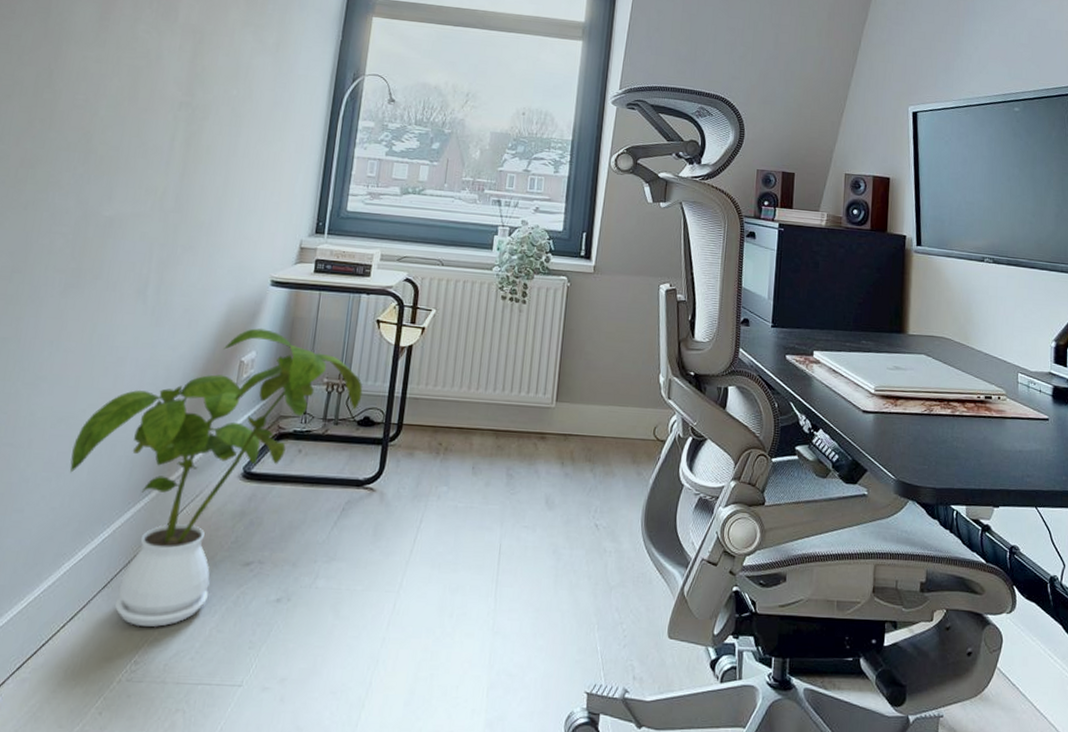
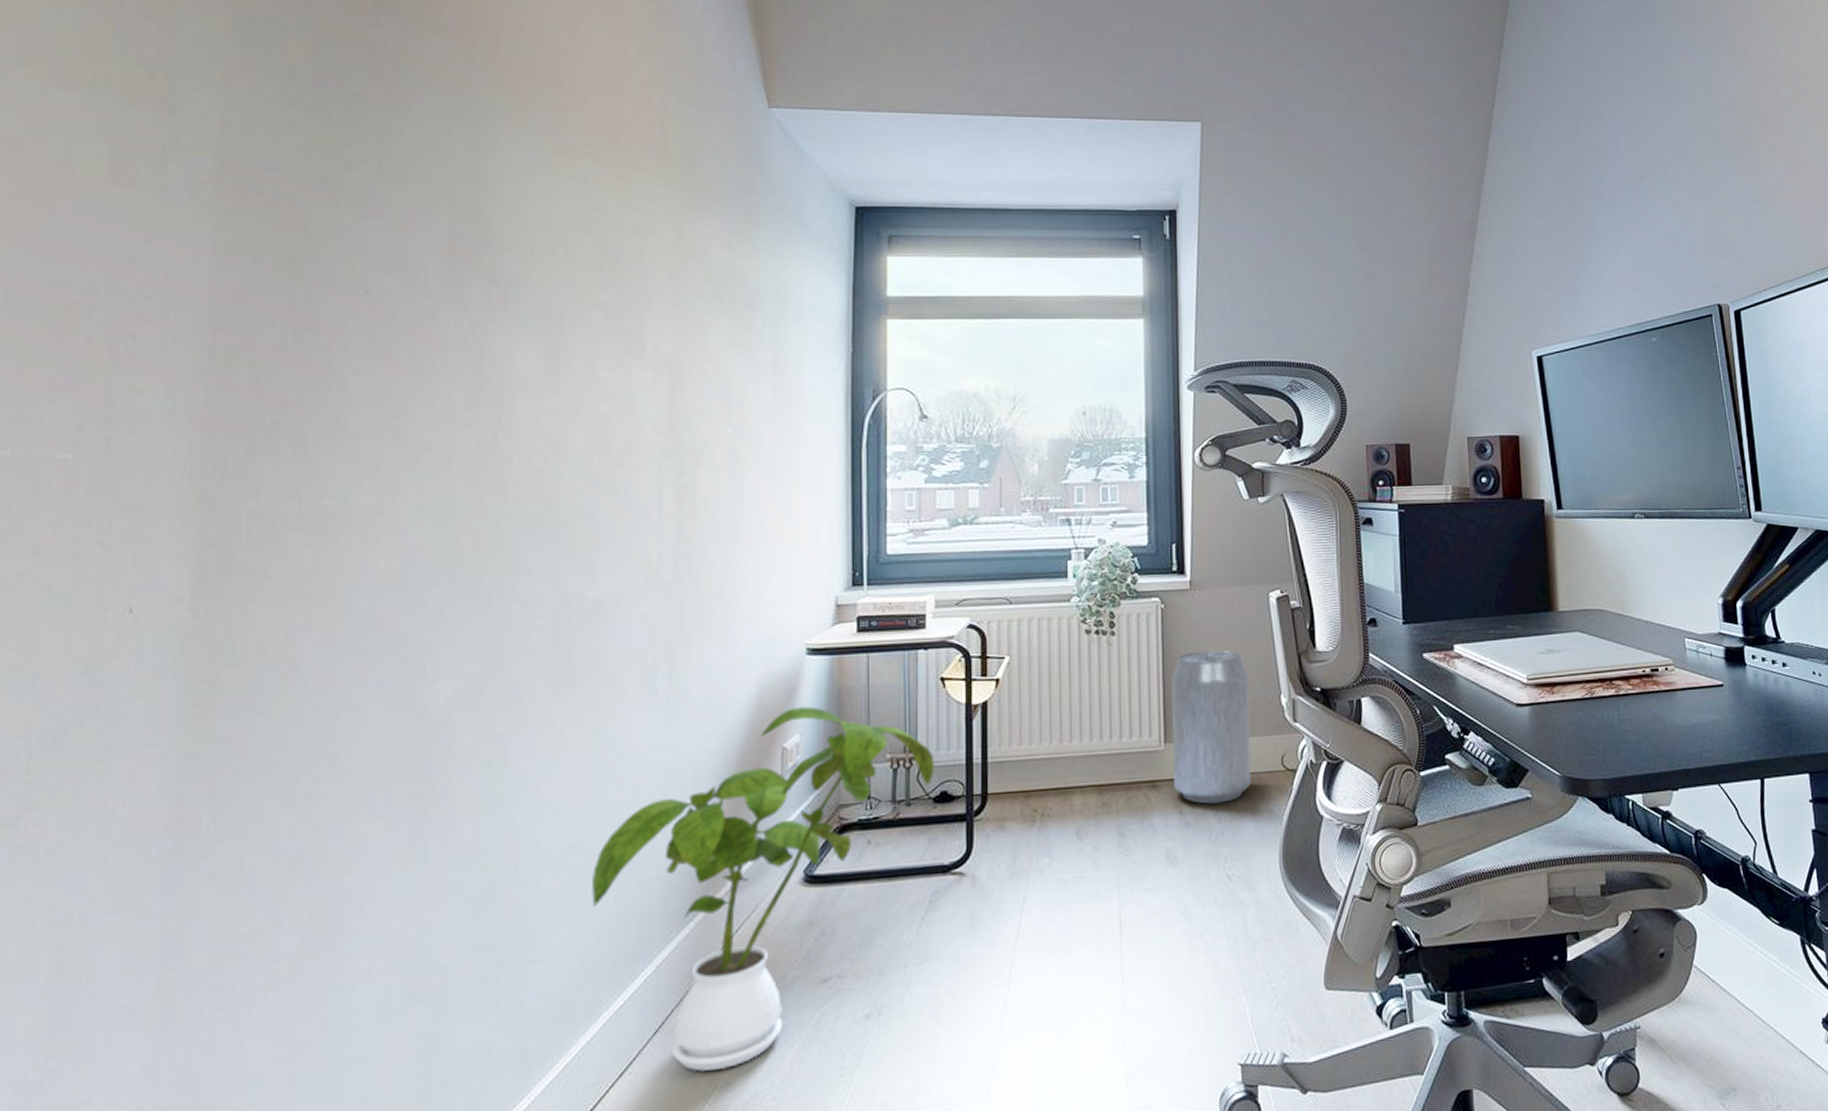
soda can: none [559,326,634,461] -> present [1171,650,1252,804]

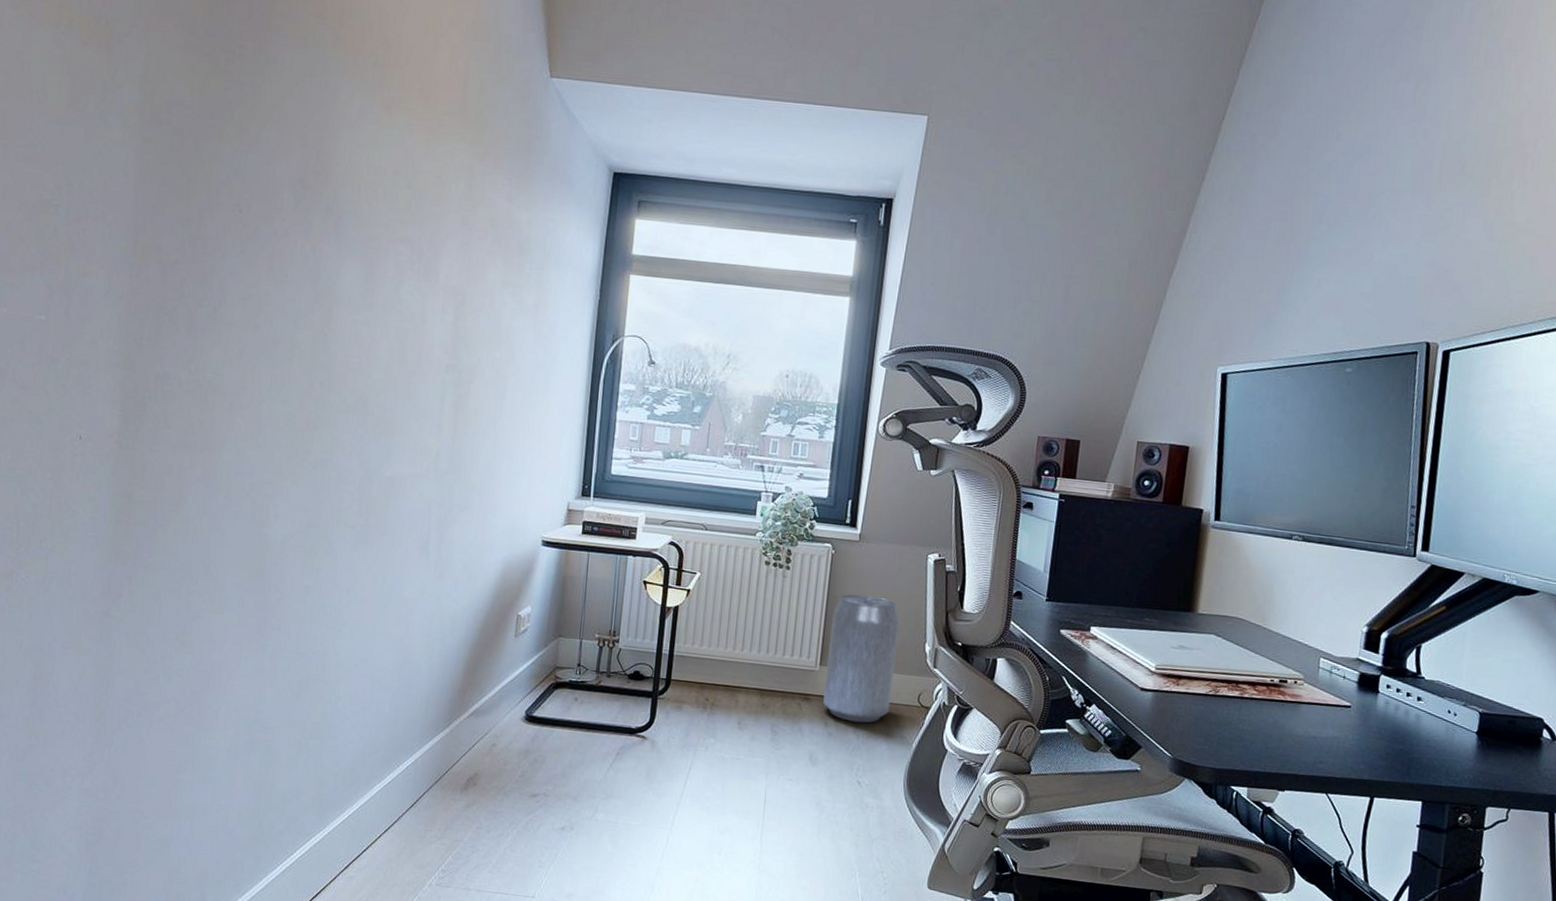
house plant: present [592,706,935,1072] -> none [373,585,633,843]

